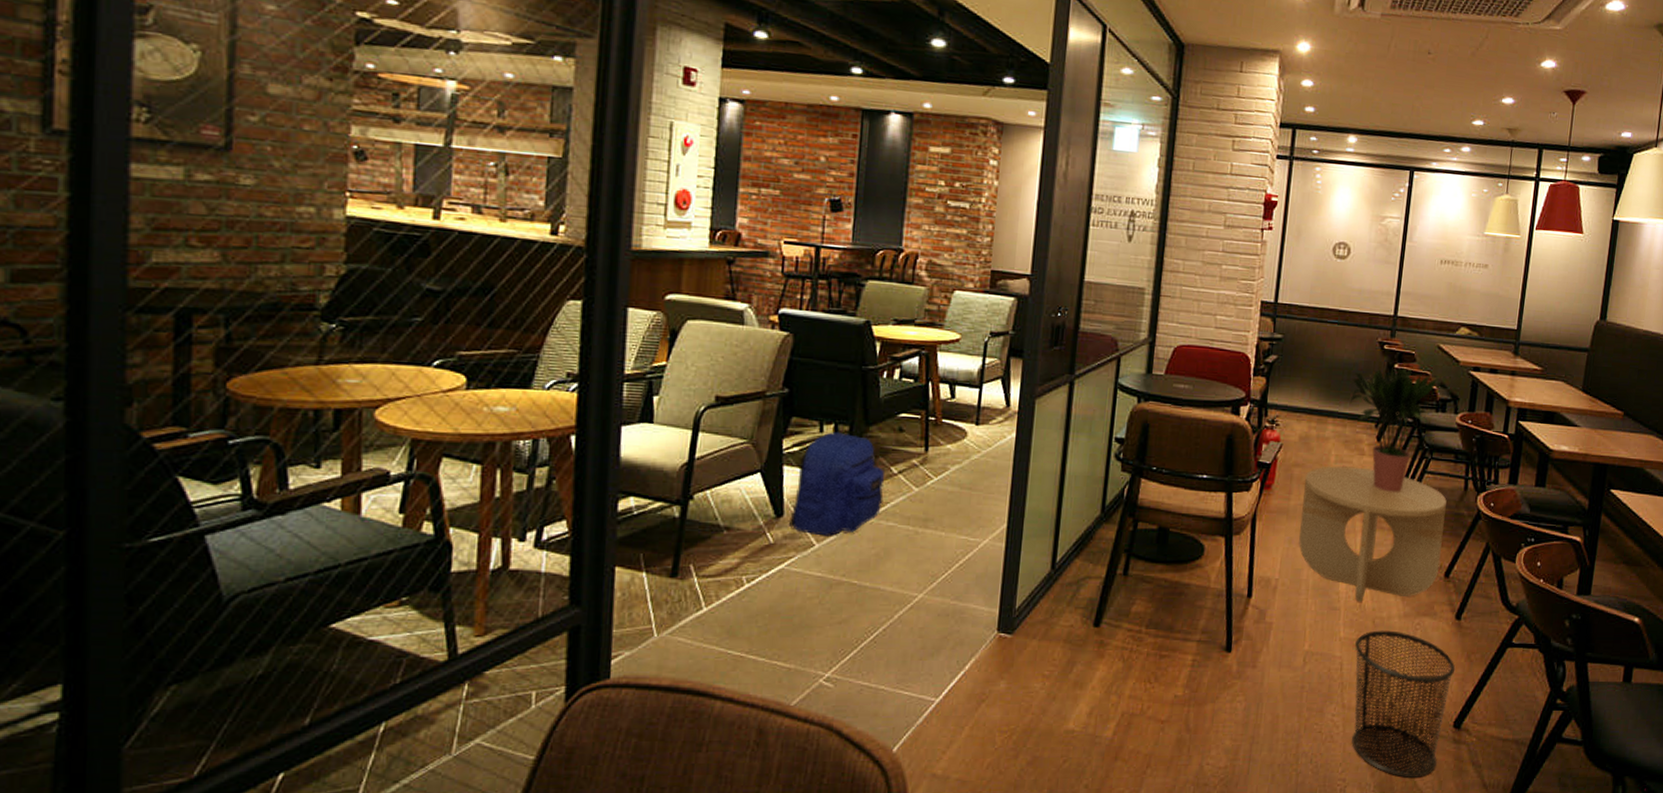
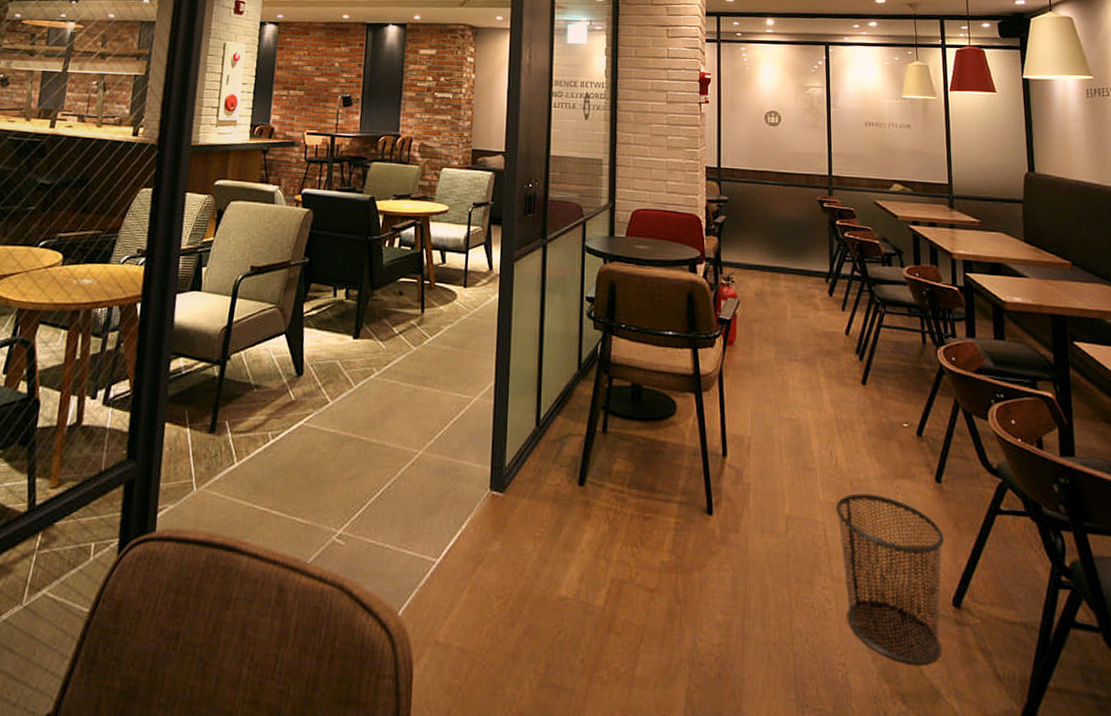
backpack: present [789,432,884,536] -> none [308,296,387,394]
side table: present [1299,466,1447,602] -> none [764,321,910,462]
potted plant: present [1349,364,1439,492] -> none [797,221,880,347]

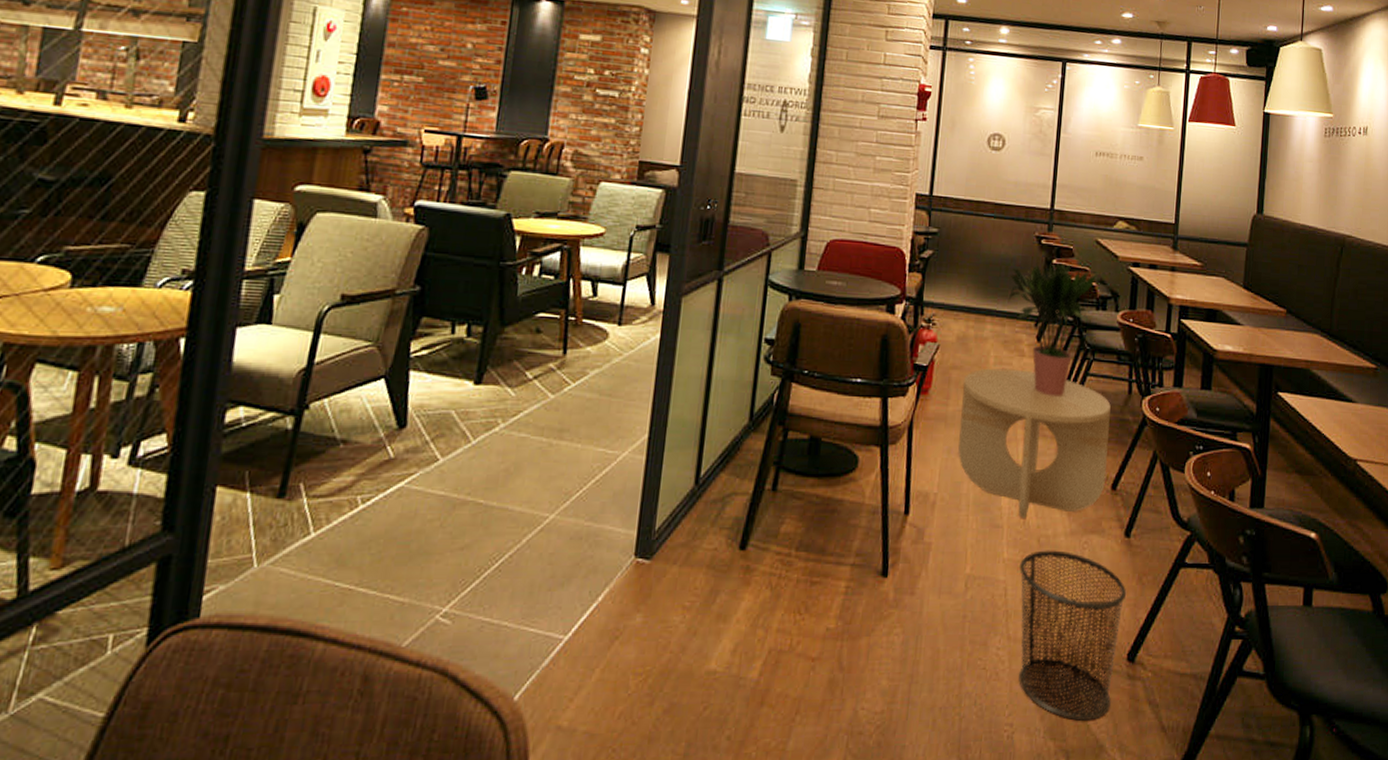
side table: none [764,321,910,462] -> present [958,368,1111,518]
potted plant: none [797,221,880,347] -> present [1008,260,1098,396]

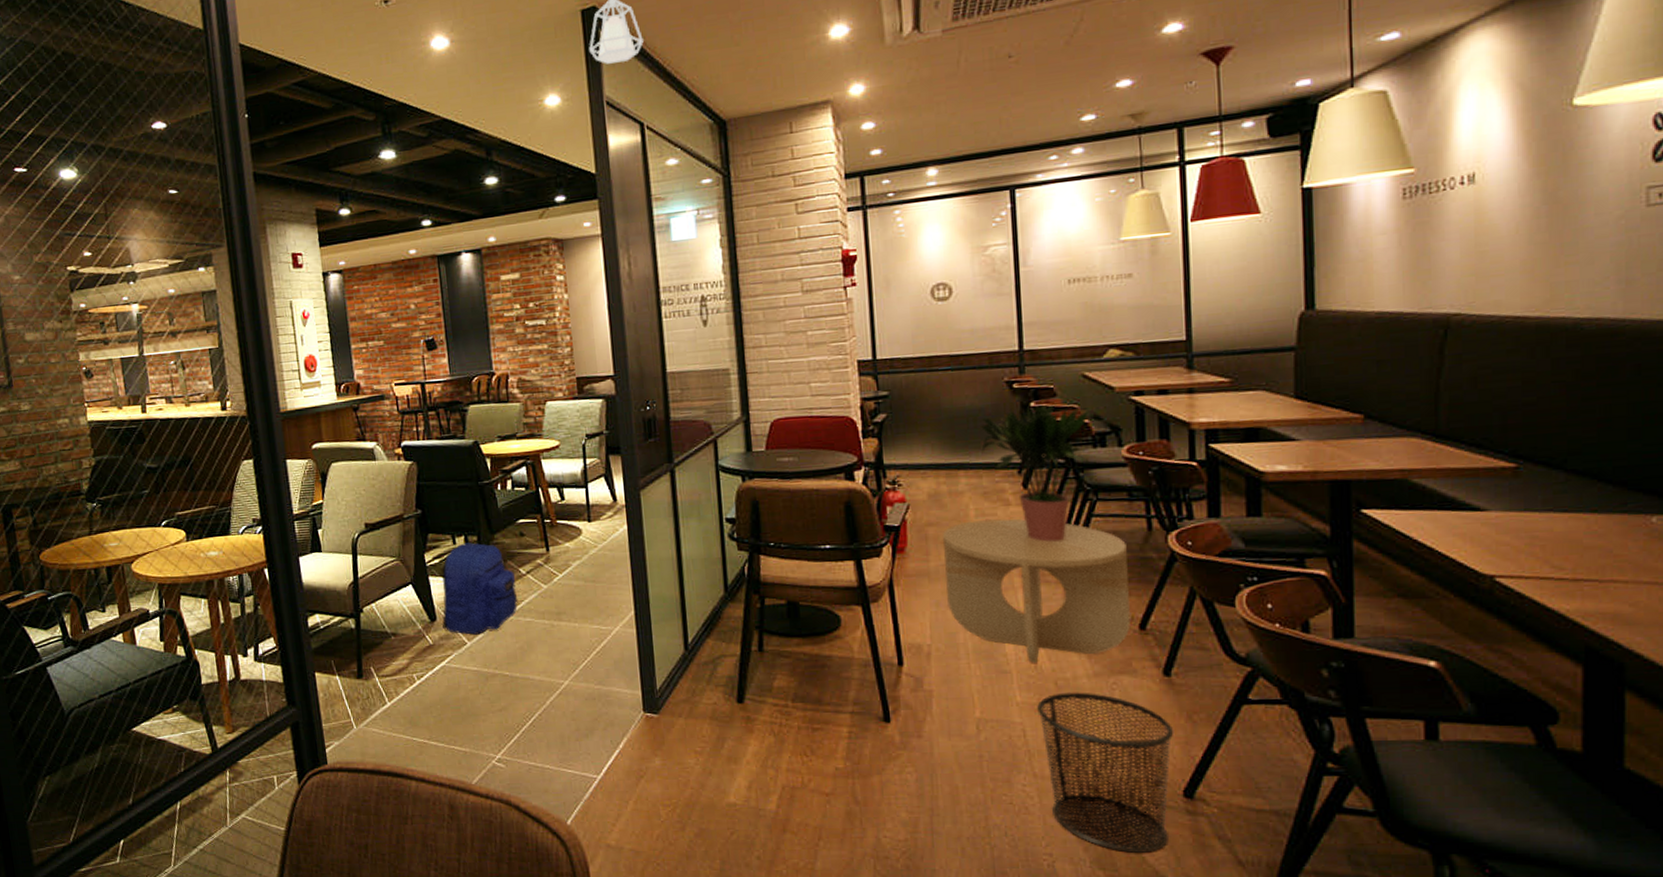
backpack: none [412,333,519,450] -> present [442,542,518,635]

